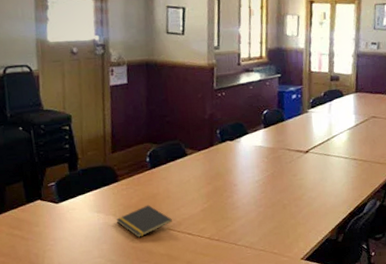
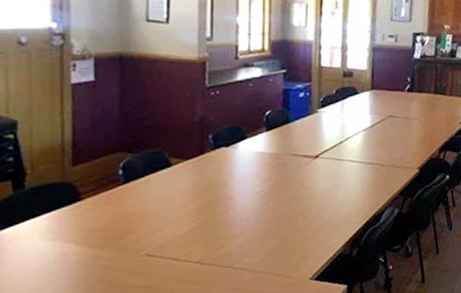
notepad: present [116,205,172,237] -> none [77,227,152,268]

